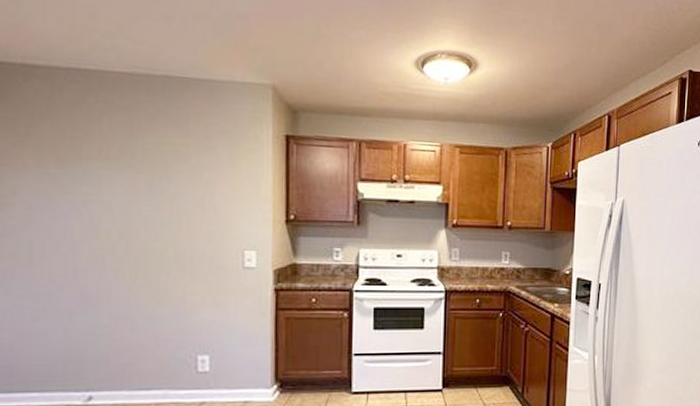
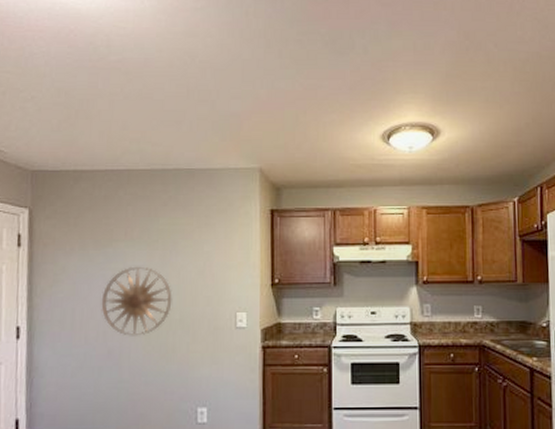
wall art: none [69,191,164,275] -> present [101,266,172,336]

